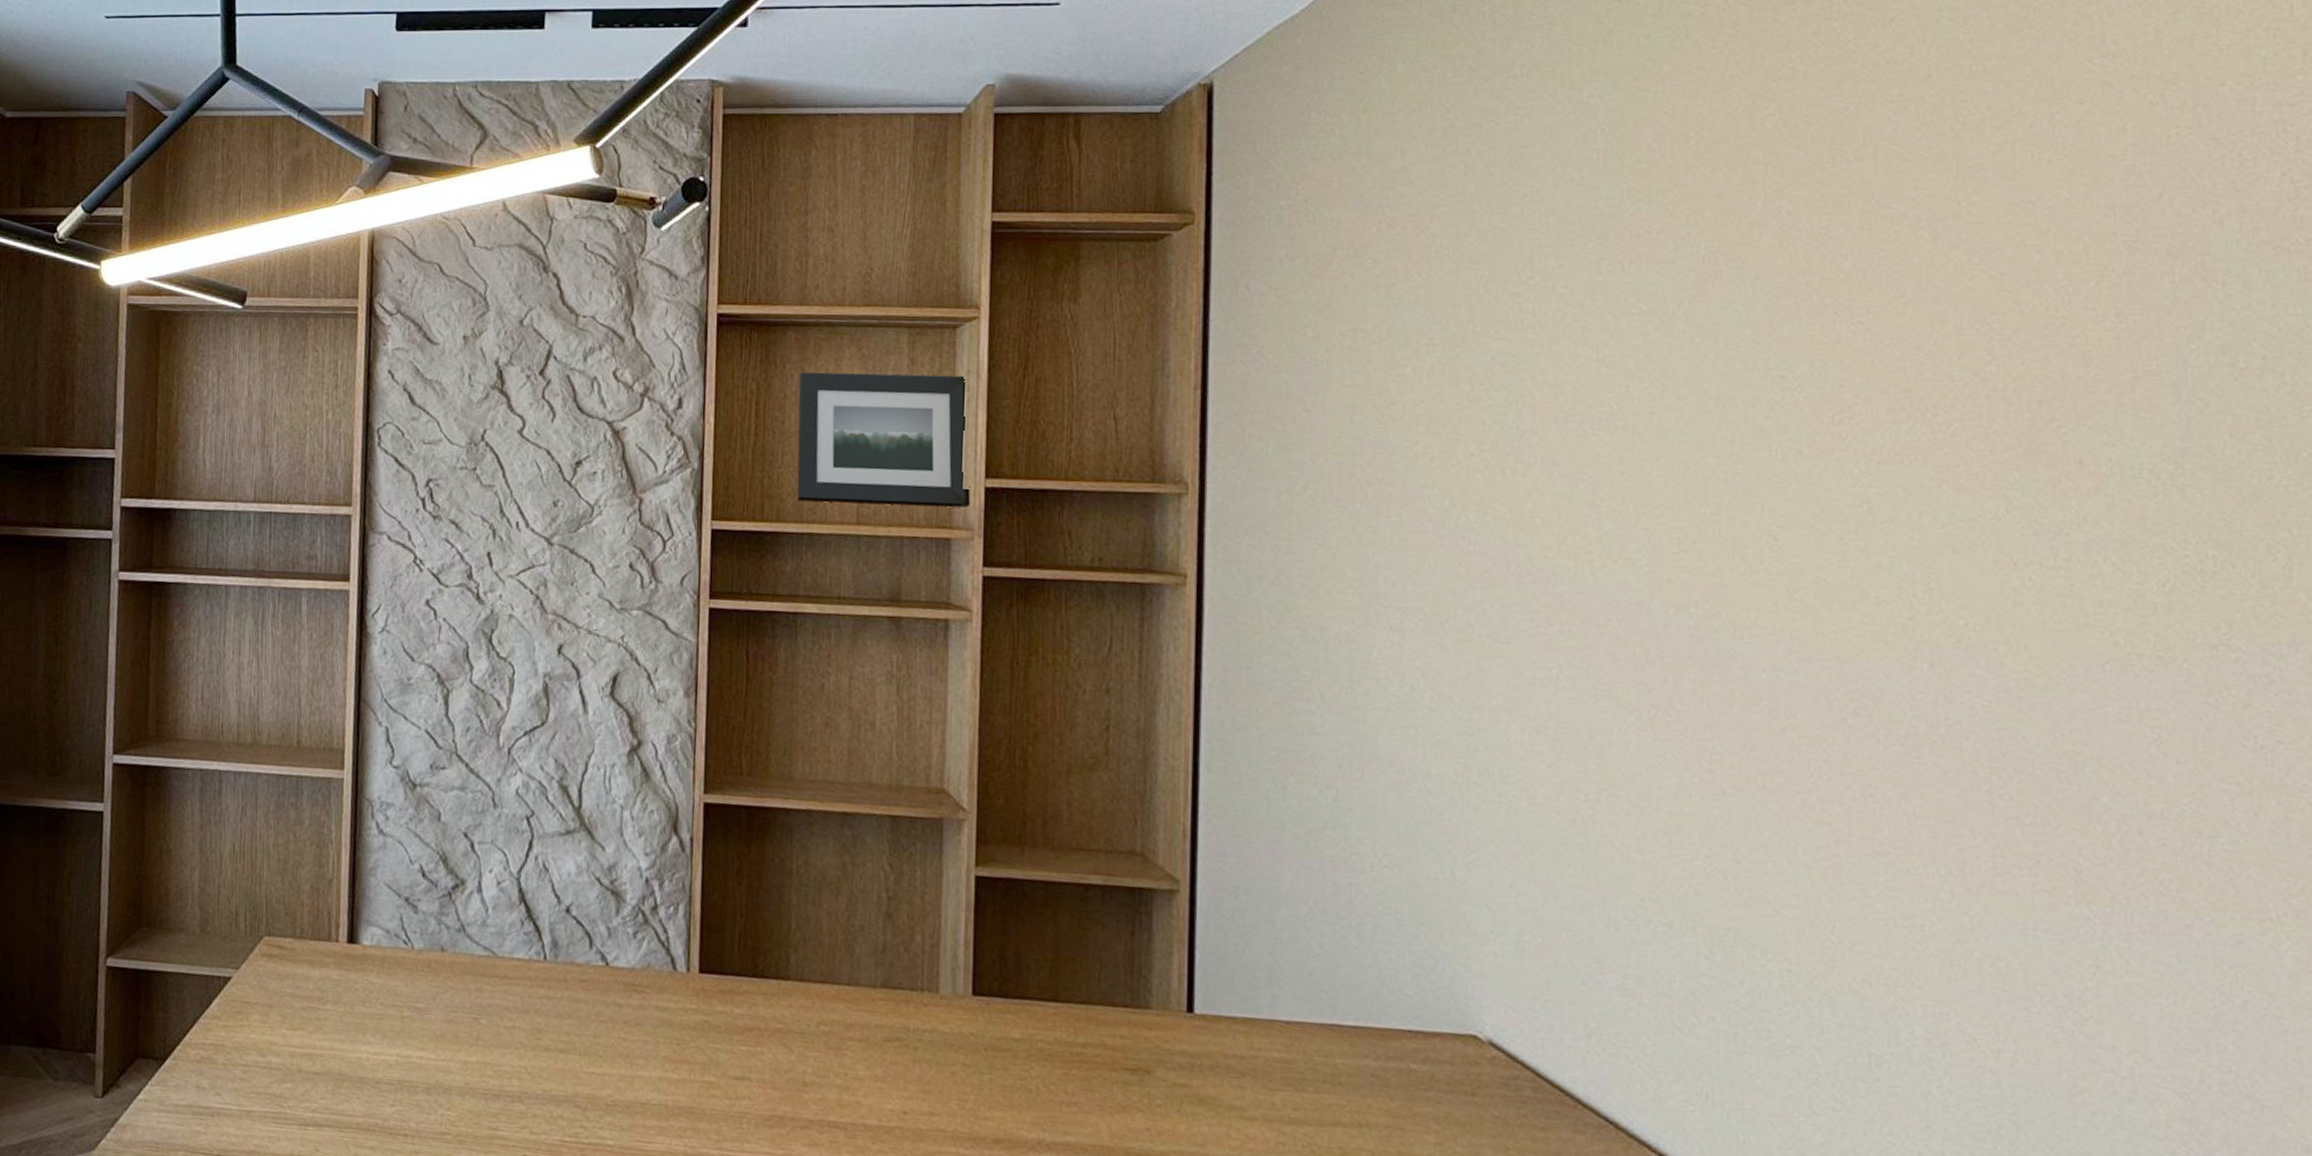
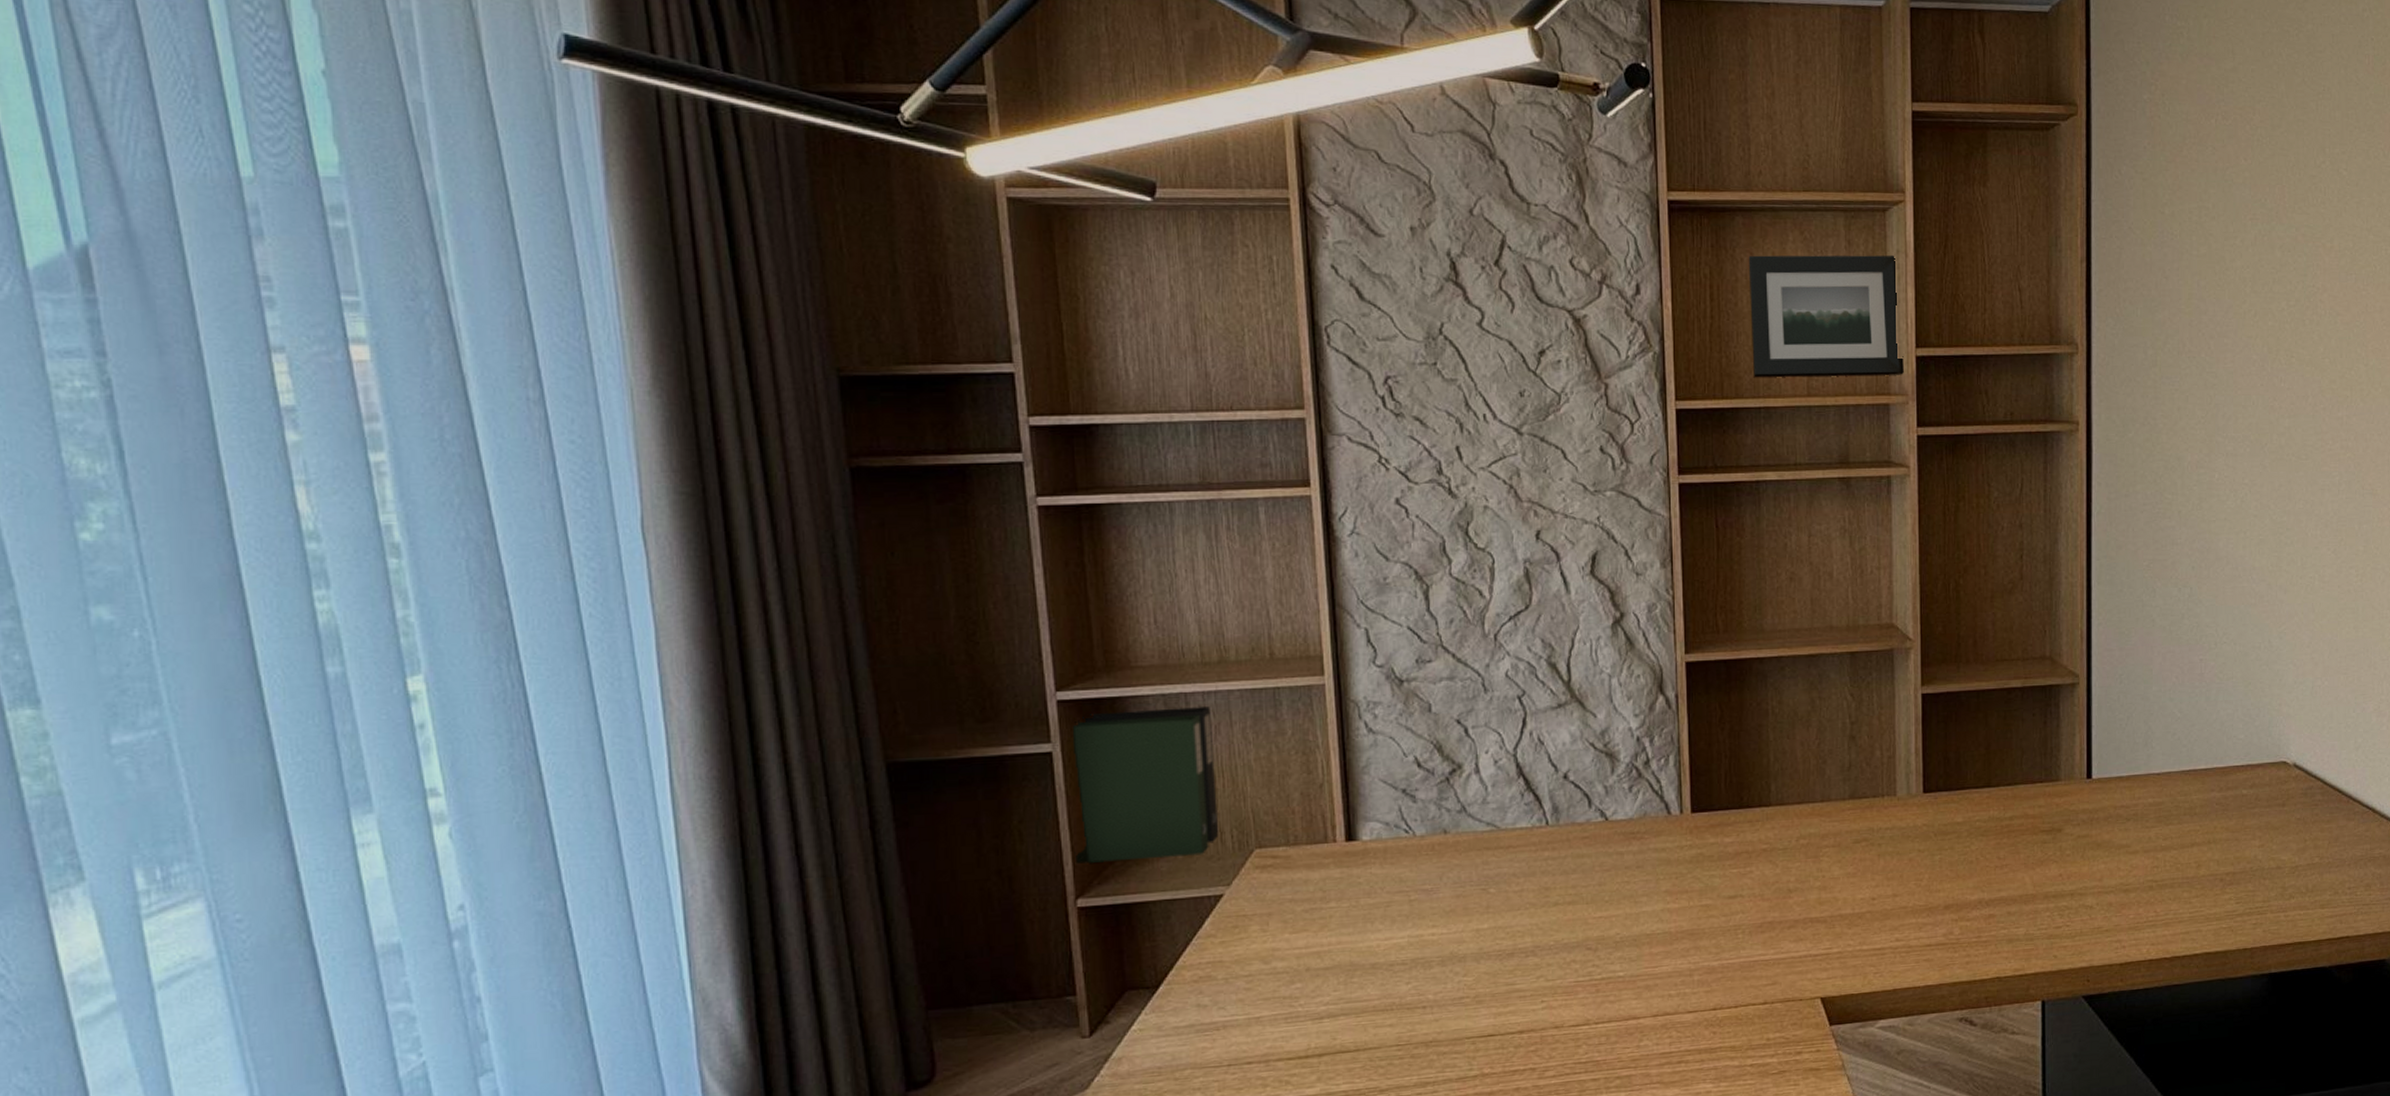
binder: none [109,780,240,934] -> present [1072,707,1219,864]

